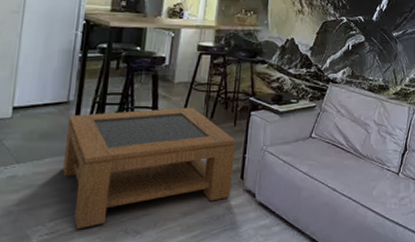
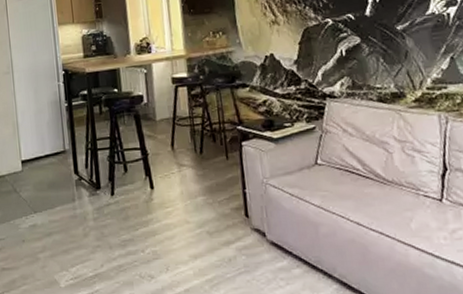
coffee table: present [63,107,236,230] -> none [68,144,238,275]

